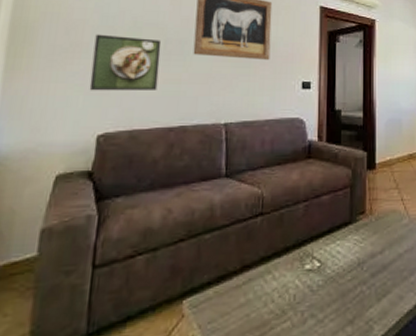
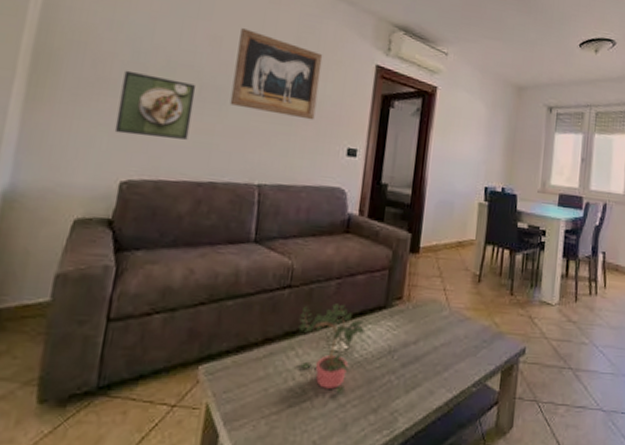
potted plant: none [273,224,335,311] -> present [298,303,366,394]

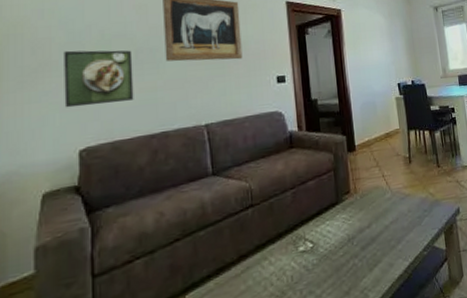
potted plant: present [298,303,366,394] -> none [266,209,325,288]

